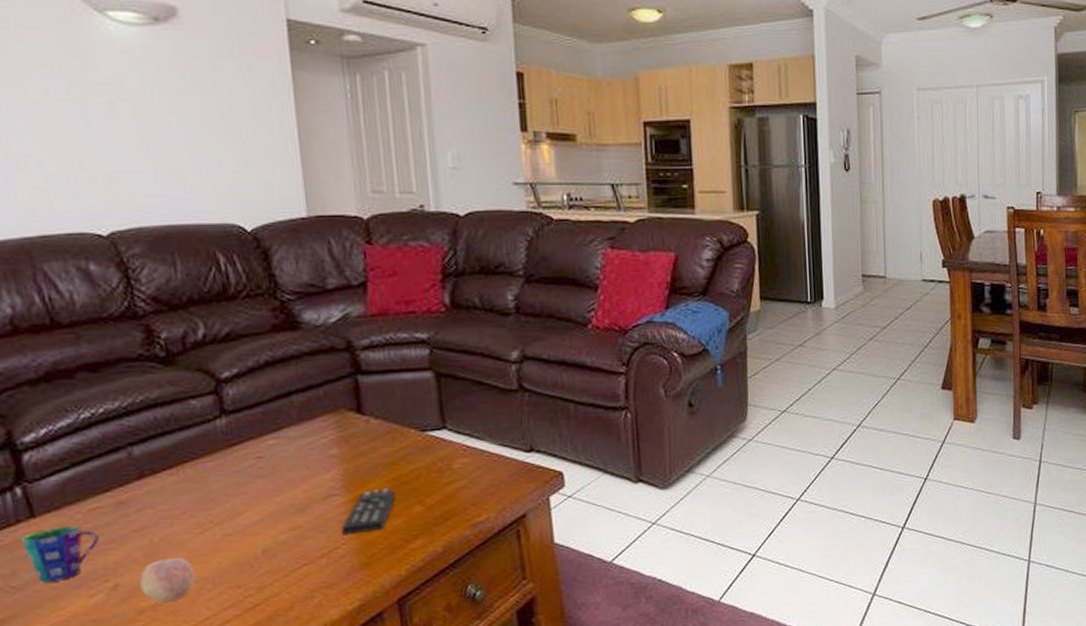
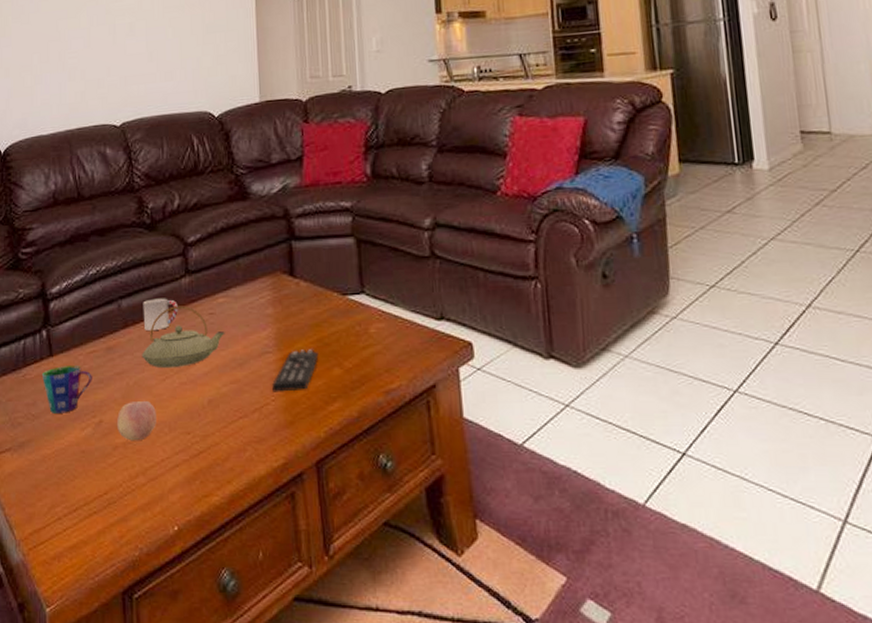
cup: none [163,442,215,480] -> present [143,298,179,330]
teapot: none [167,450,279,521] -> present [141,306,225,369]

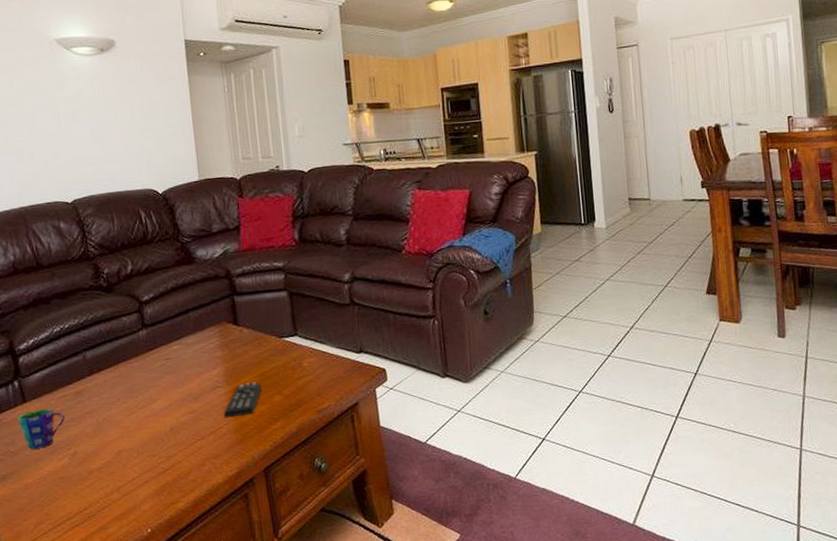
fruit: present [116,401,156,441] -> none [90,433,126,466]
teapot: present [141,306,225,369] -> none [108,353,181,406]
cup: present [143,298,179,330] -> none [105,348,139,376]

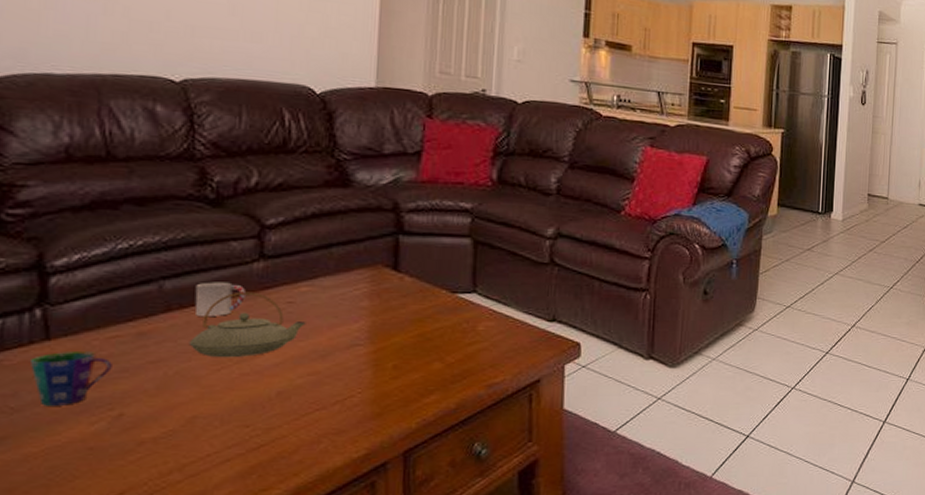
cup: none [105,348,139,376] -> present [194,282,247,316]
teapot: none [108,353,181,406] -> present [188,292,306,358]
remote control: present [223,382,262,418] -> none [358,343,418,385]

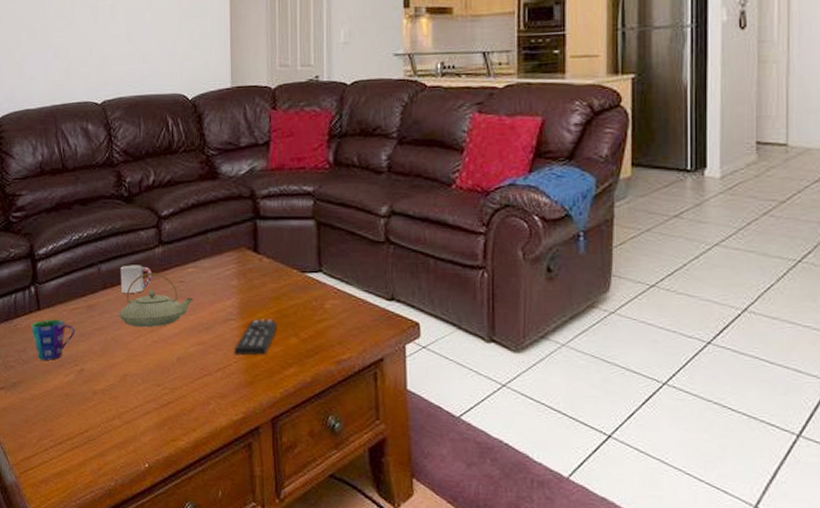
remote control: none [358,343,418,385] -> present [233,319,277,356]

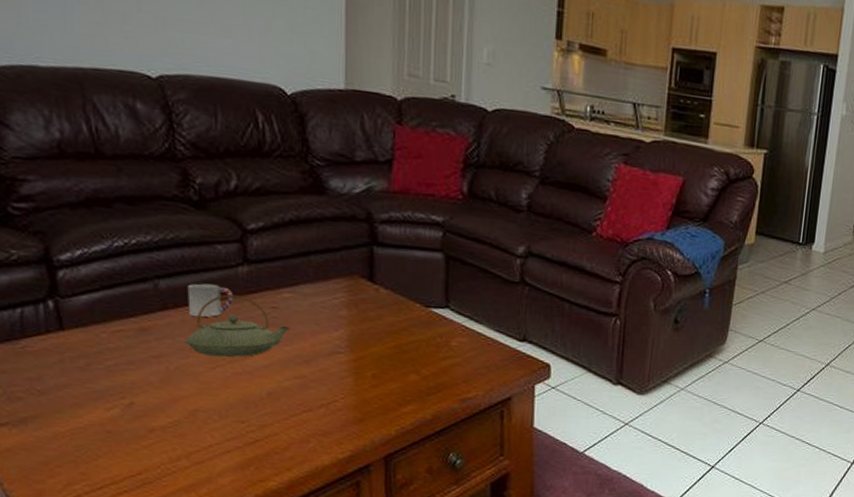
cup: present [30,318,75,360] -> none [48,341,120,392]
remote control: present [233,319,277,356] -> none [341,353,395,392]

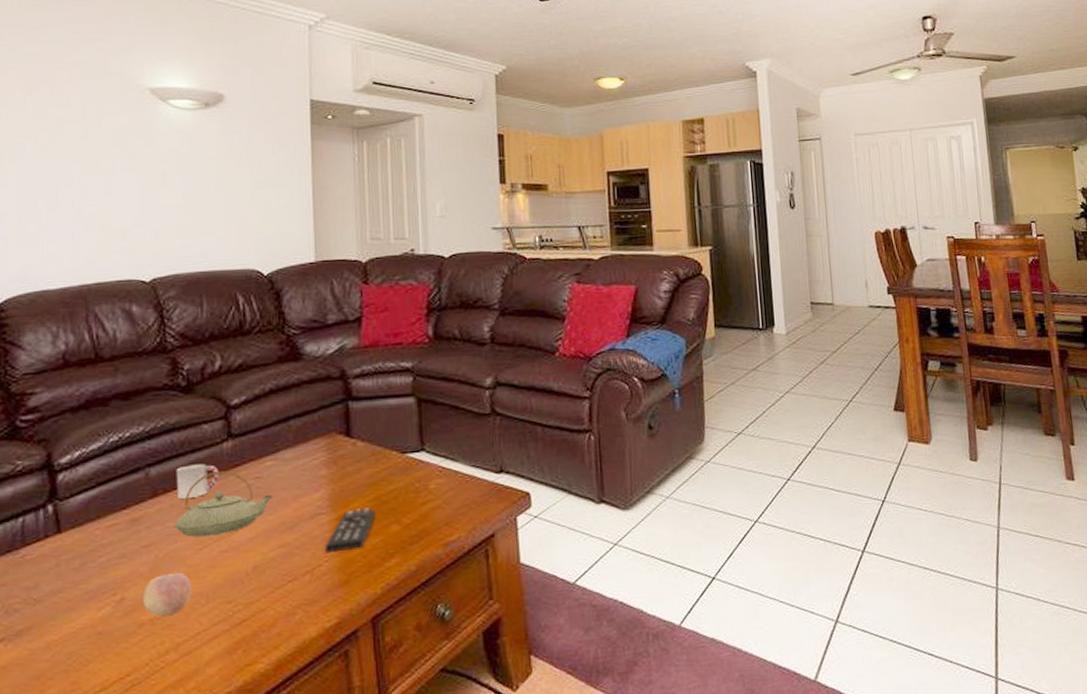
fruit: none [152,386,204,426] -> present [142,573,191,617]
remote control: none [341,353,395,392] -> present [324,508,376,553]

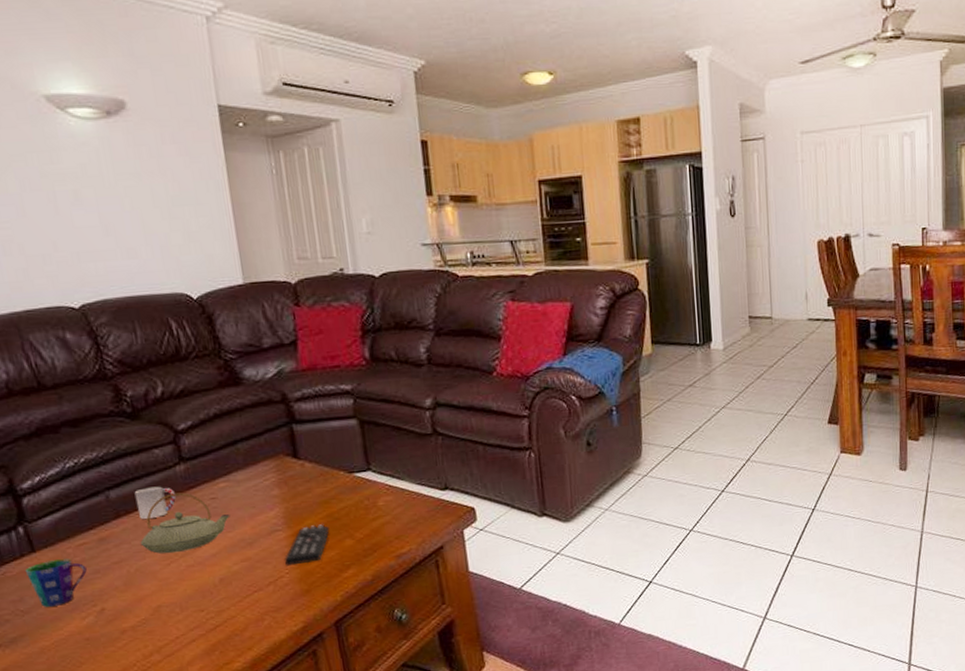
cup: none [46,540,112,595] -> present [24,558,87,607]
fruit: present [142,573,191,617] -> none [121,585,166,624]

